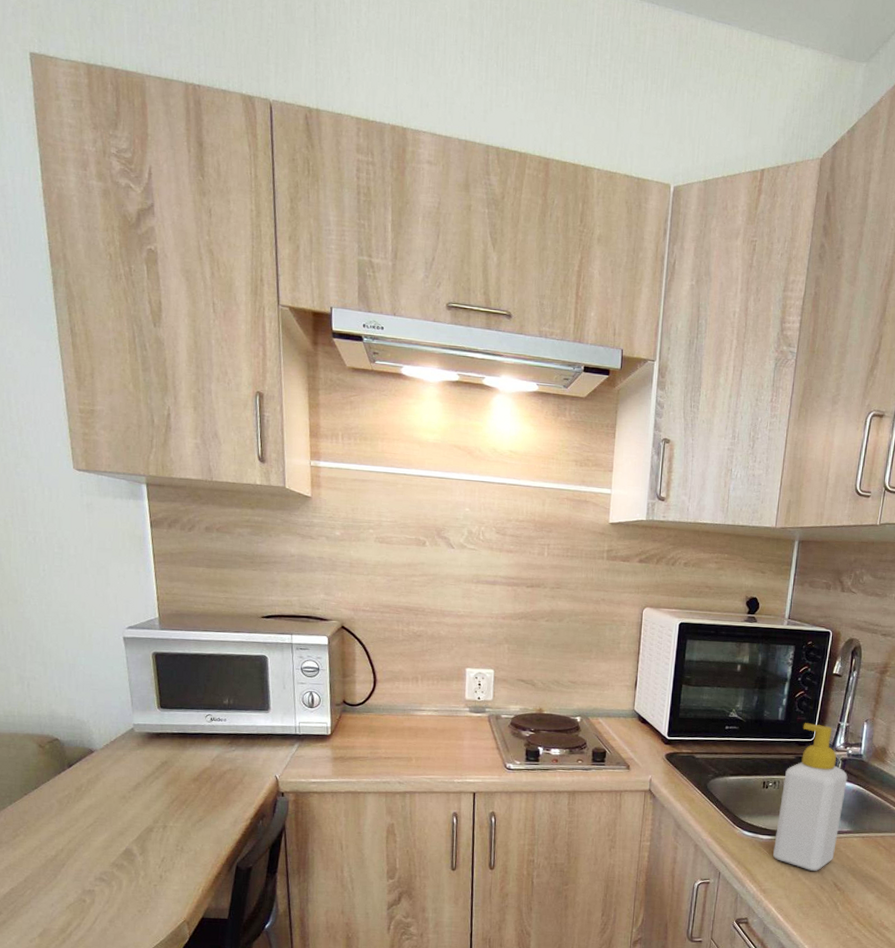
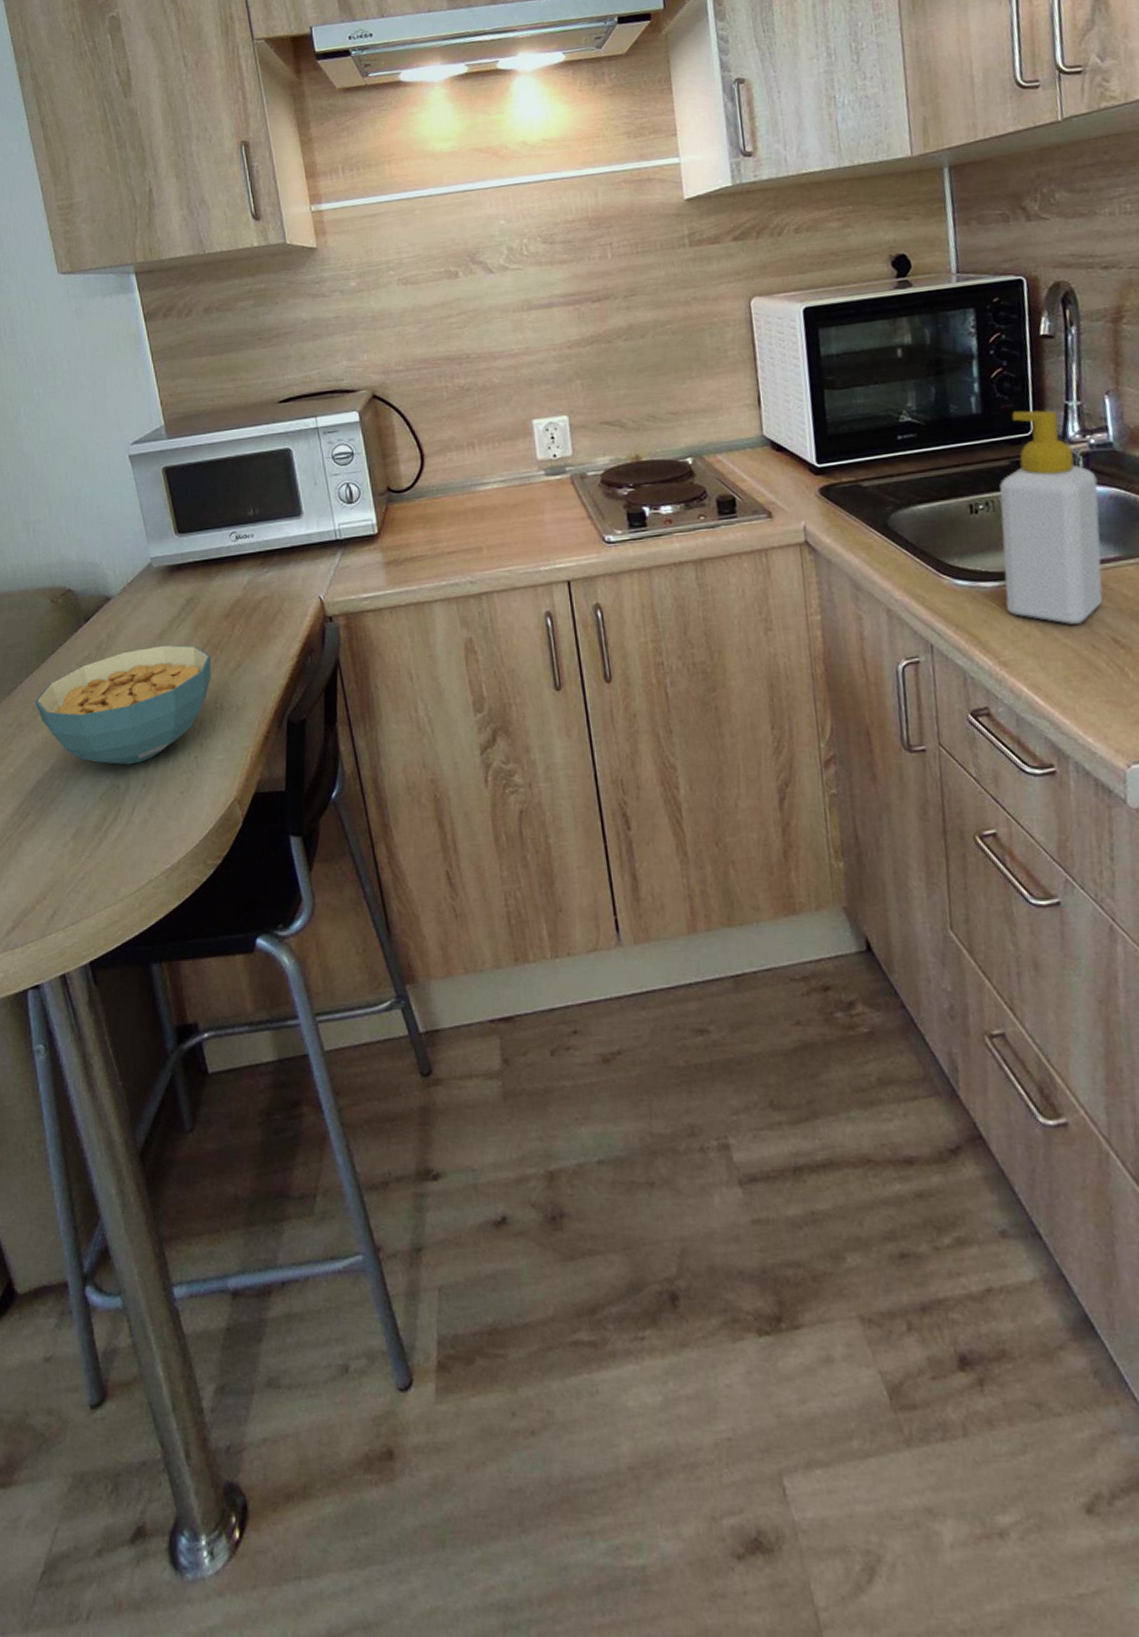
cereal bowl: none [15,795,178,885] -> present [35,644,212,765]

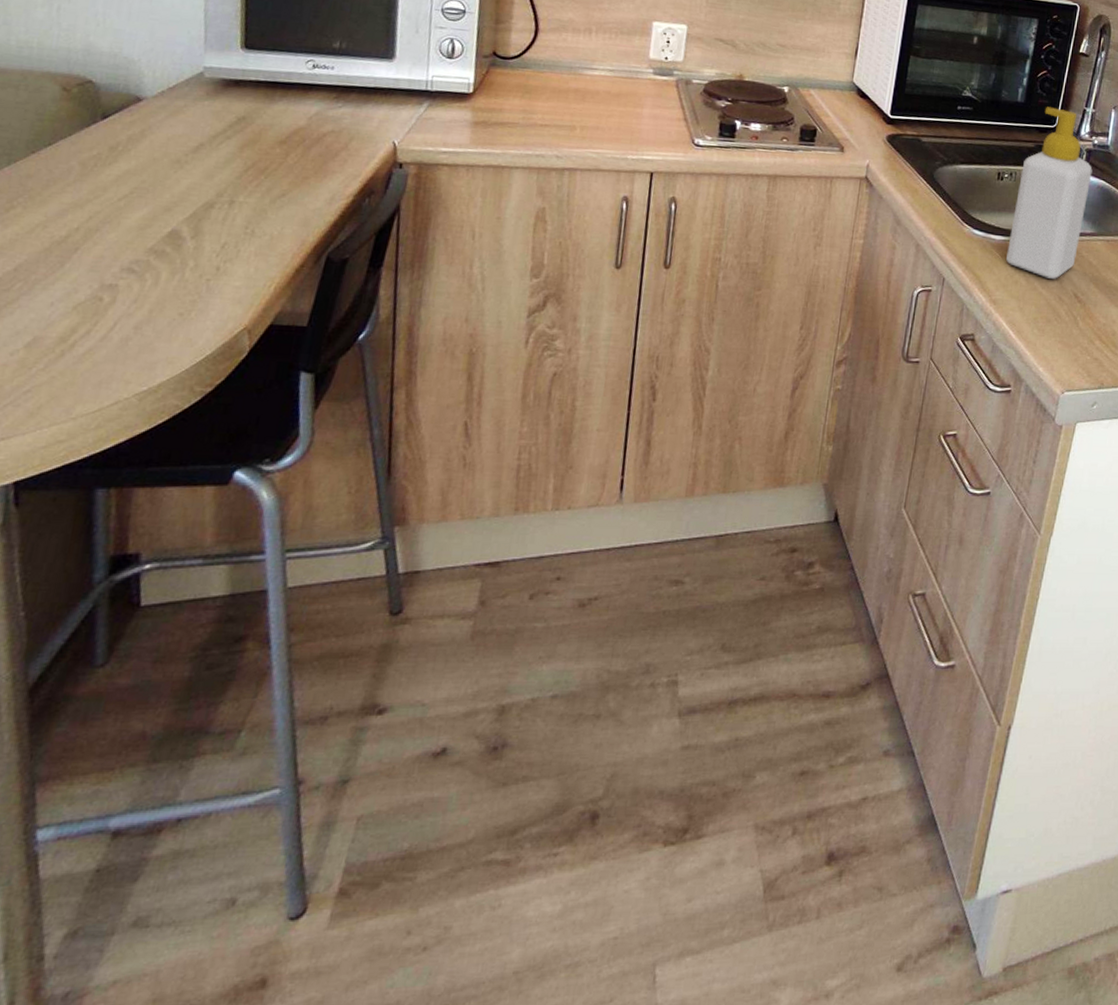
cereal bowl: present [35,644,212,765] -> none [11,158,253,278]

